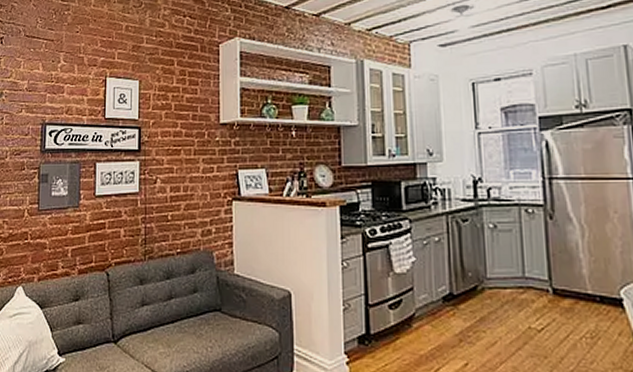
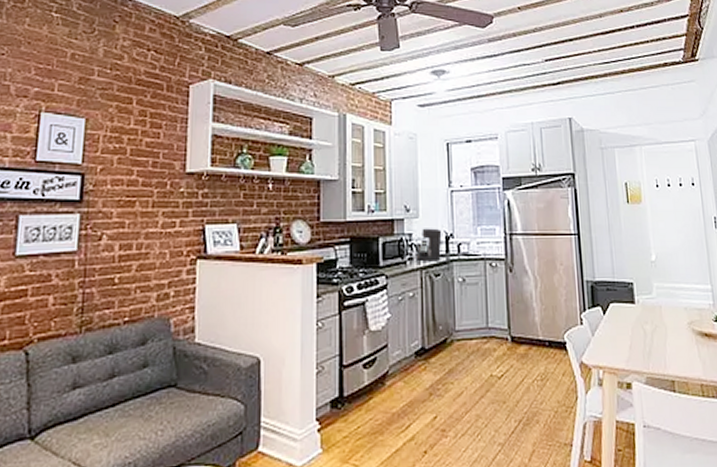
coffee maker: none [440,172,469,207] -> present [416,228,442,262]

